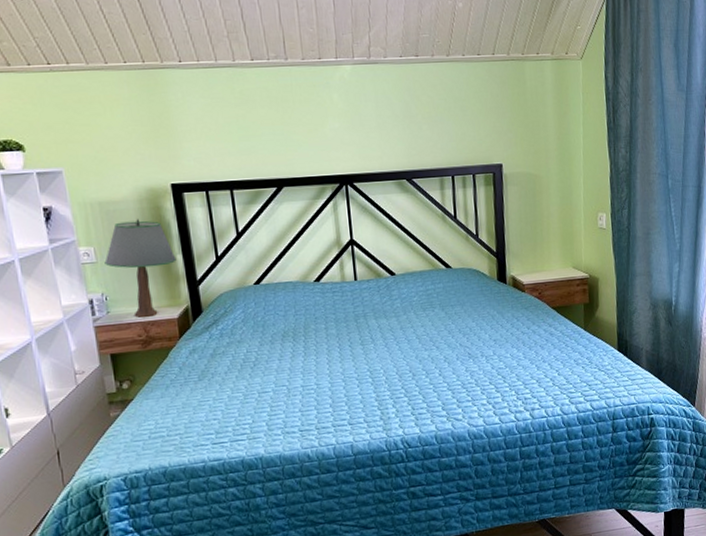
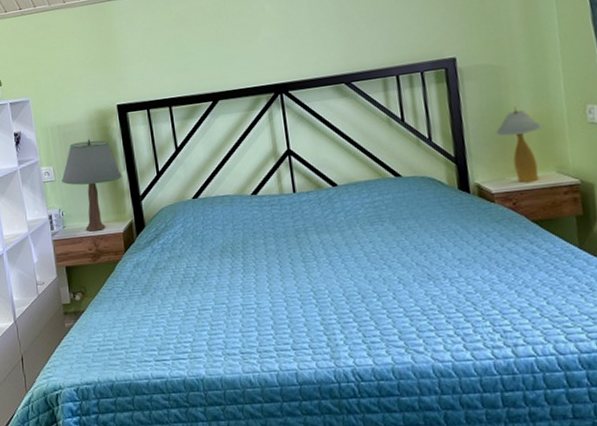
table lamp: none [530,210,566,276] -> present [496,105,544,183]

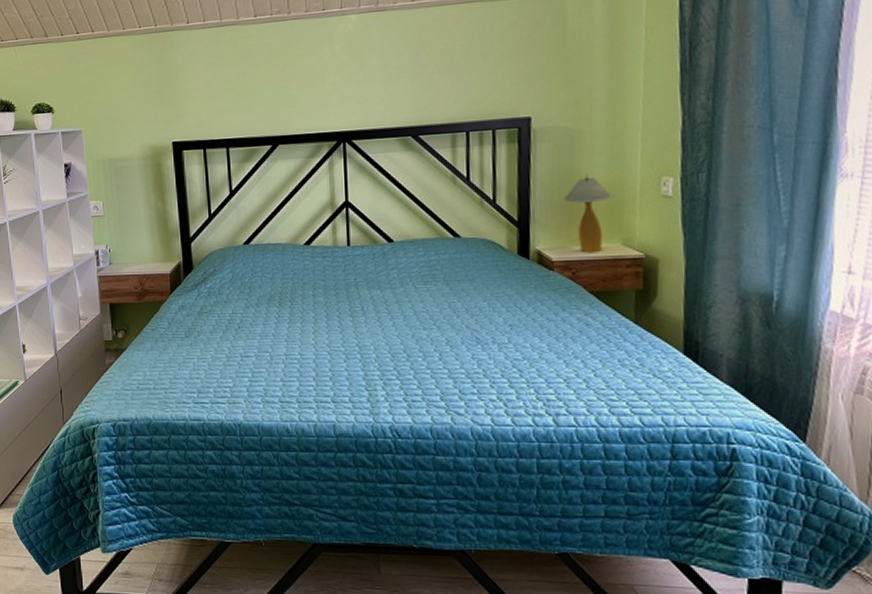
table lamp: present [61,139,122,233] -> none [110,176,173,272]

